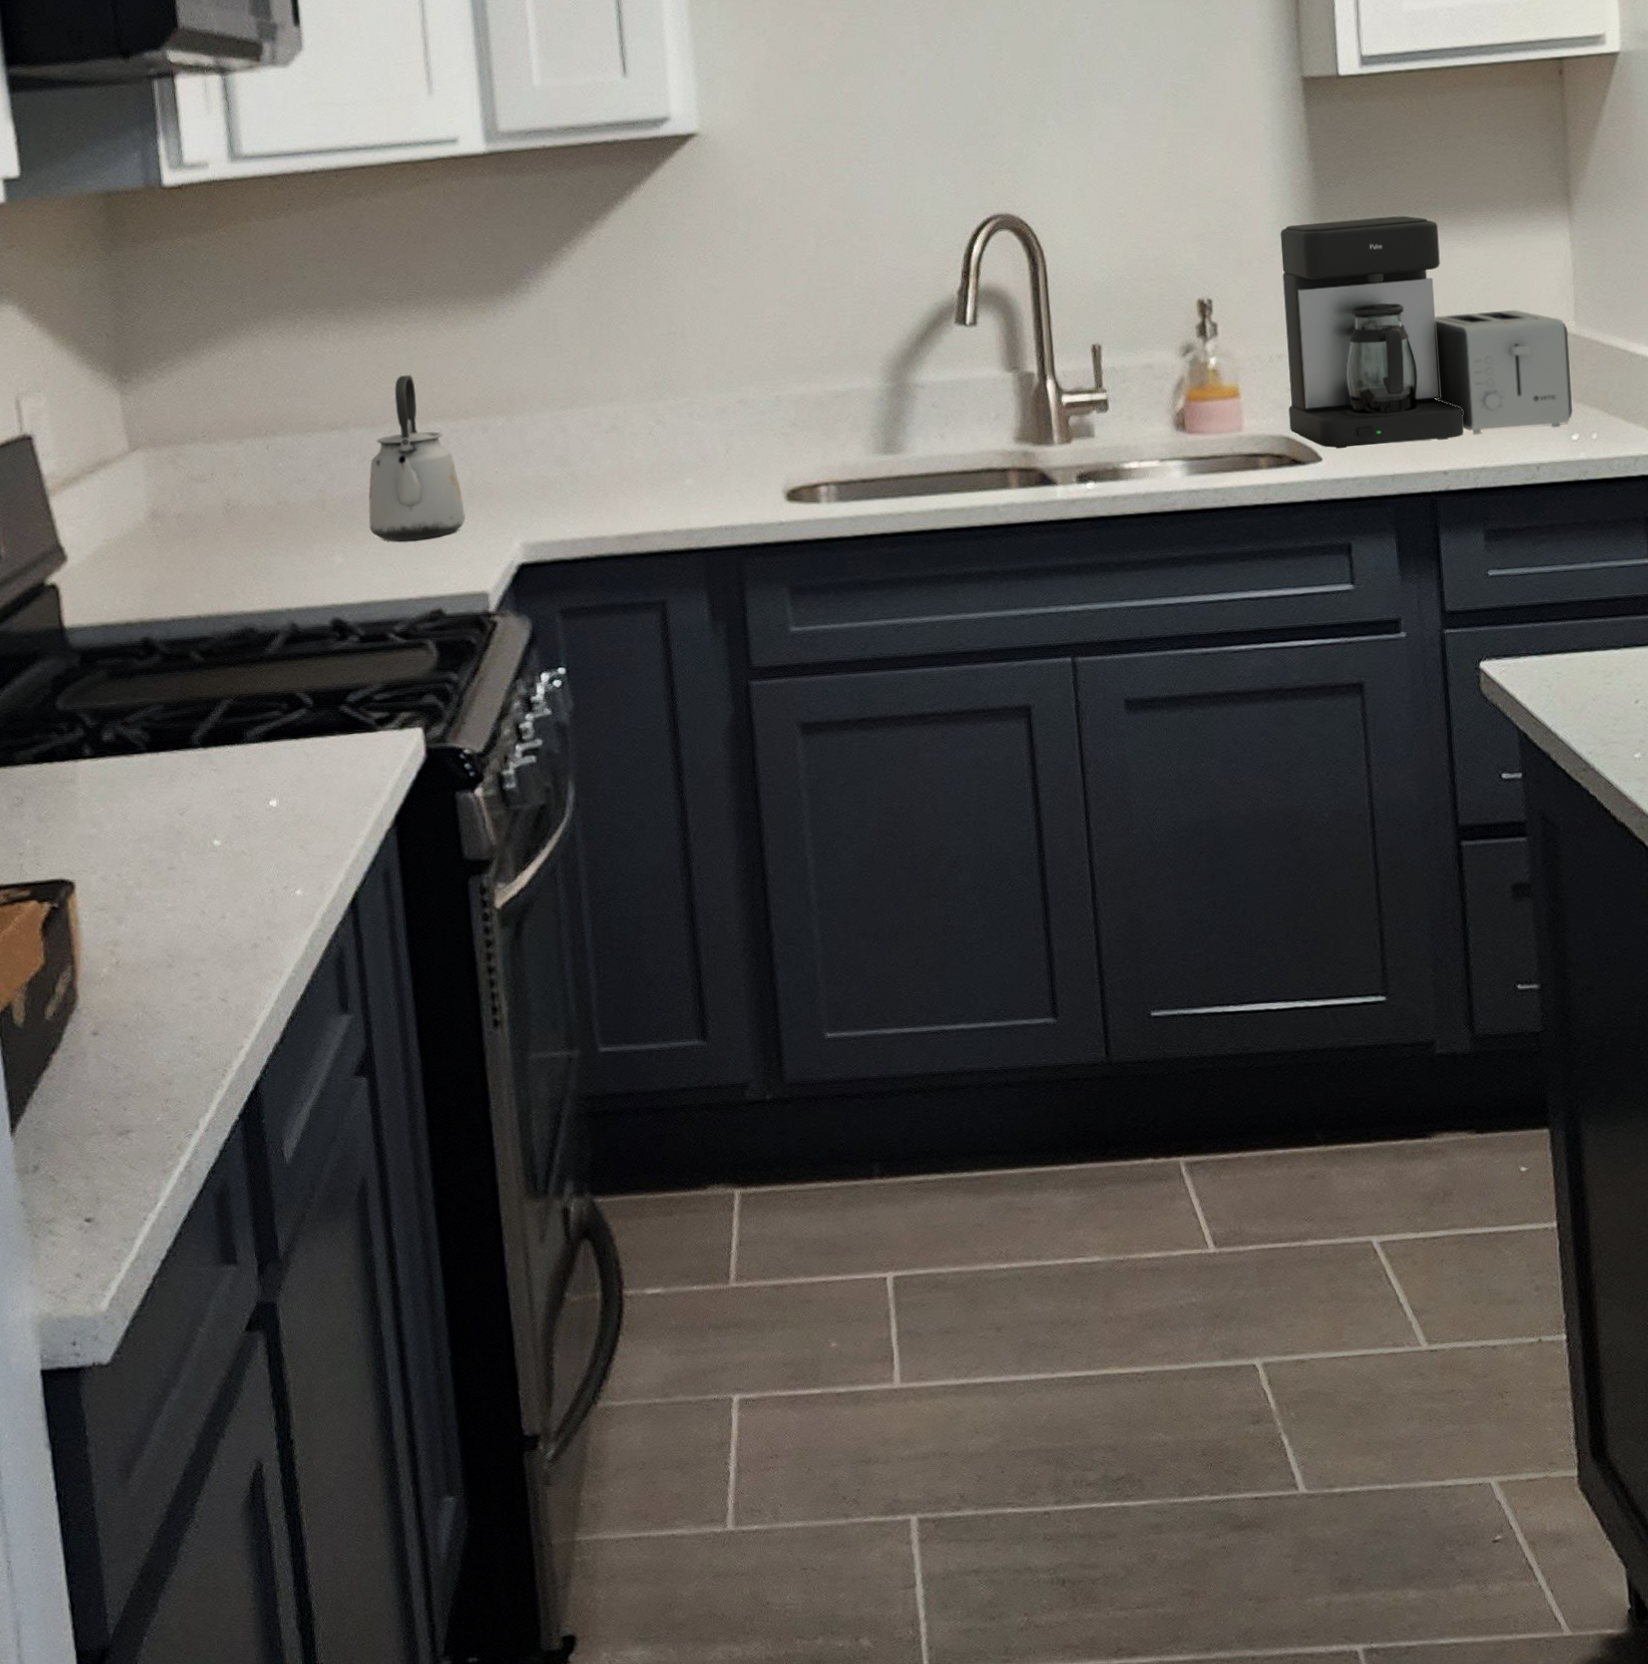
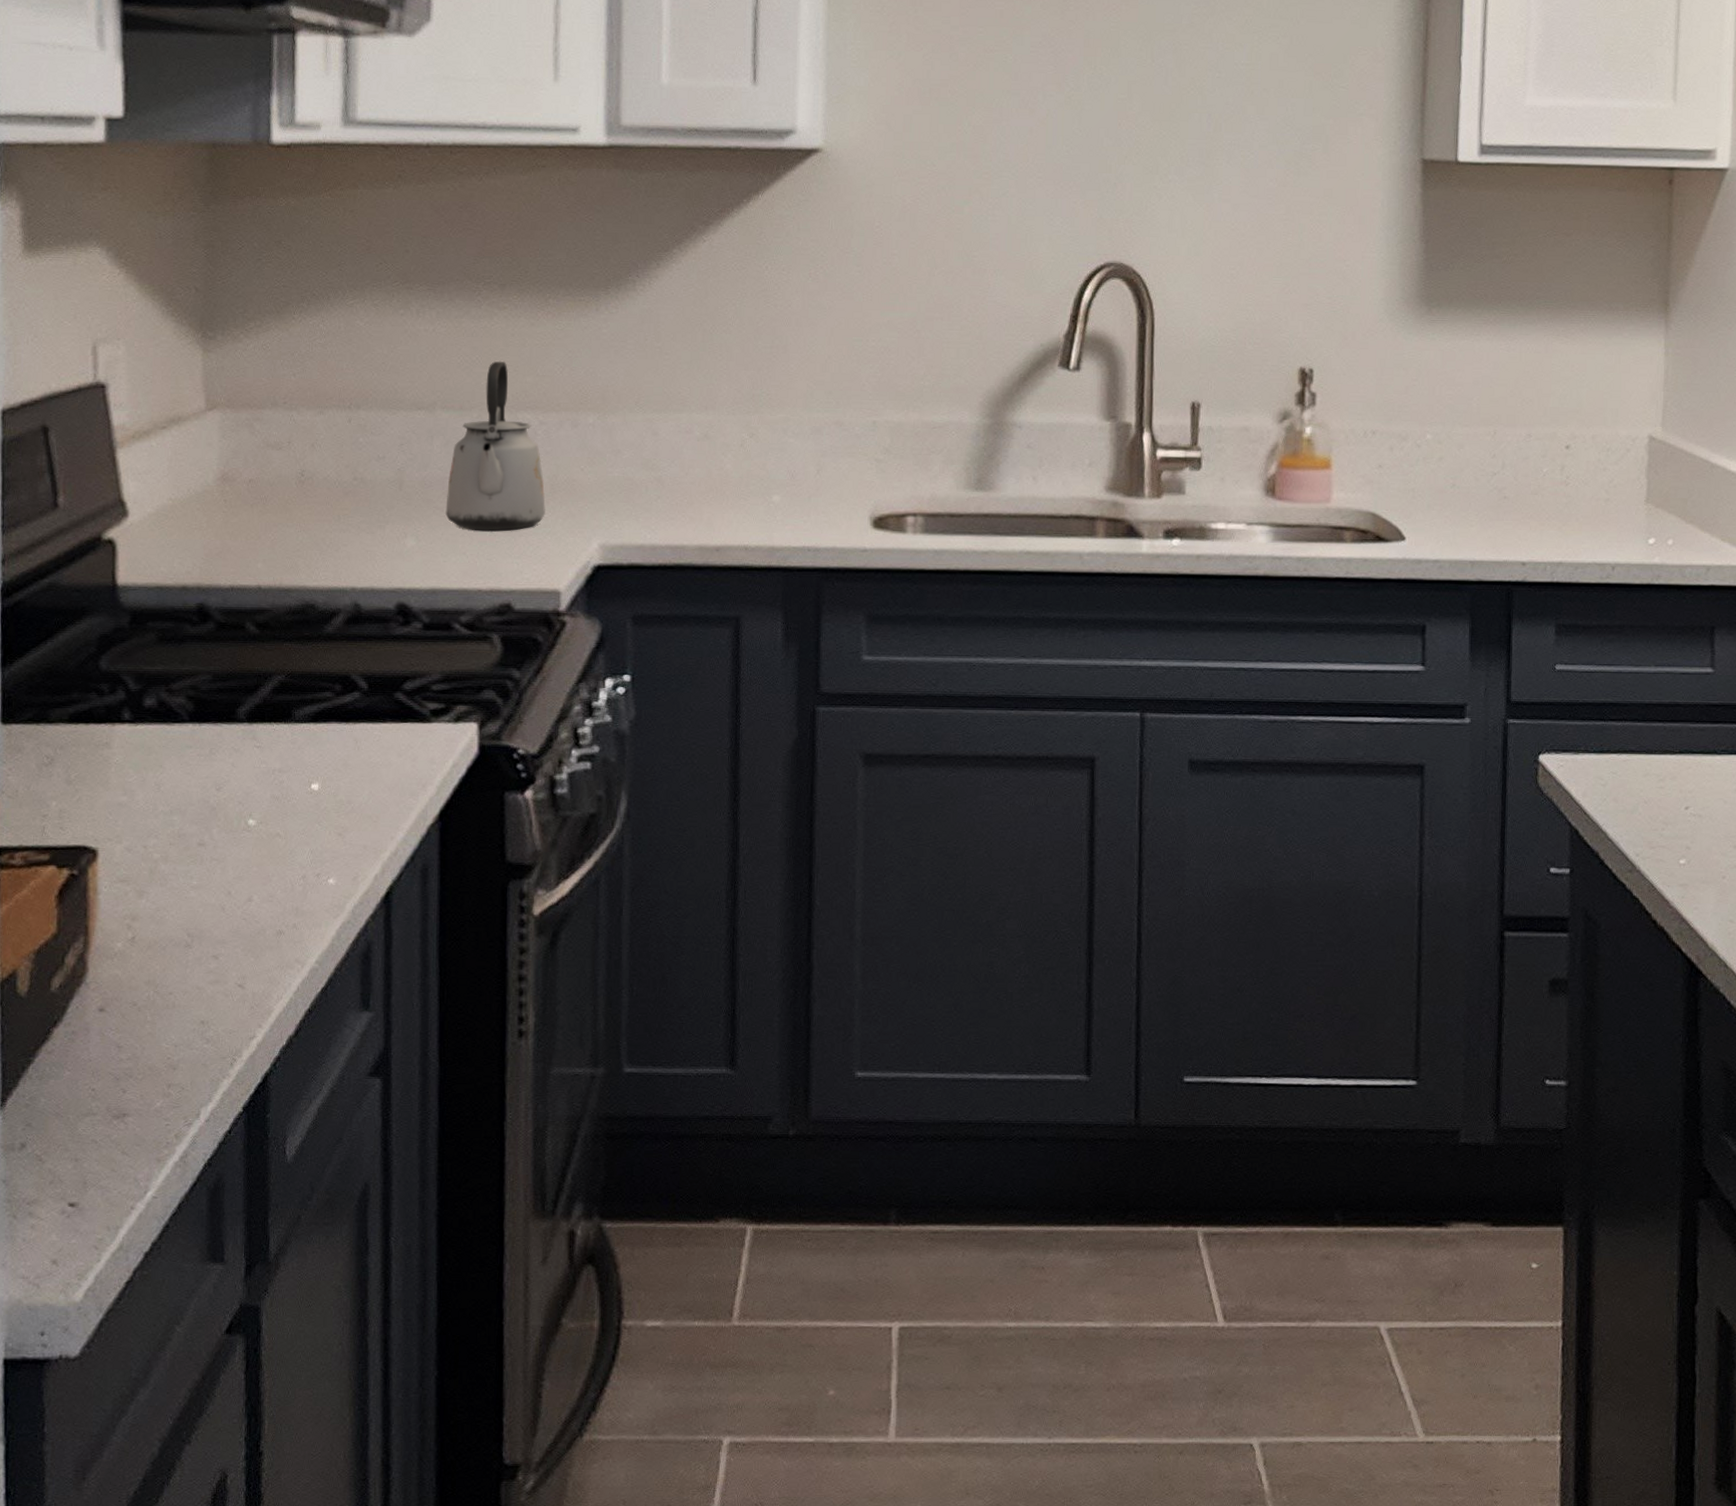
coffee maker: present [1280,216,1464,448] -> none [1377,303,1546,531]
toaster: present [1433,310,1573,434] -> none [1519,408,1655,529]

